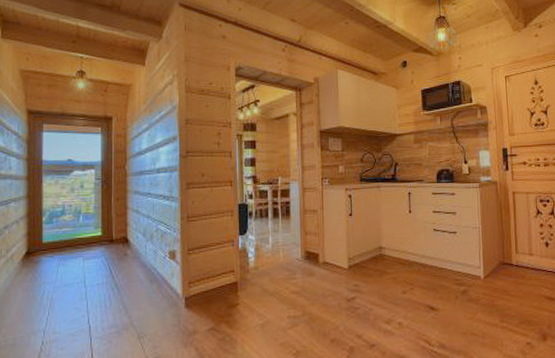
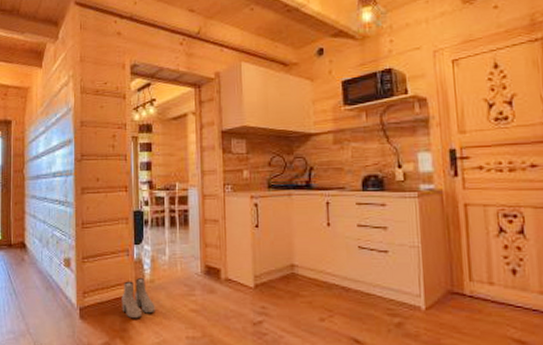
boots: none [227,266,259,304] -> present [121,278,155,319]

